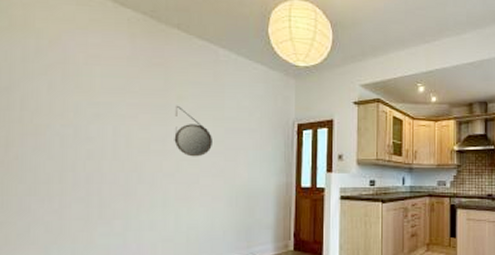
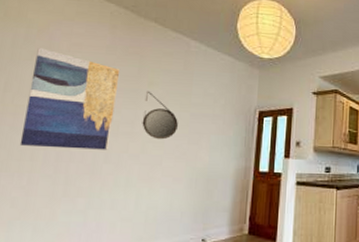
wall art: none [45,61,145,170] -> present [19,48,121,150]

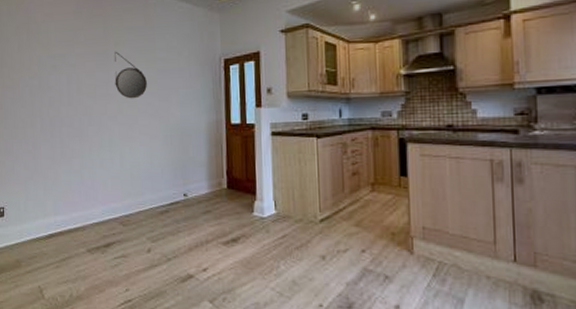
wall art: present [19,48,121,150] -> none [19,22,91,115]

